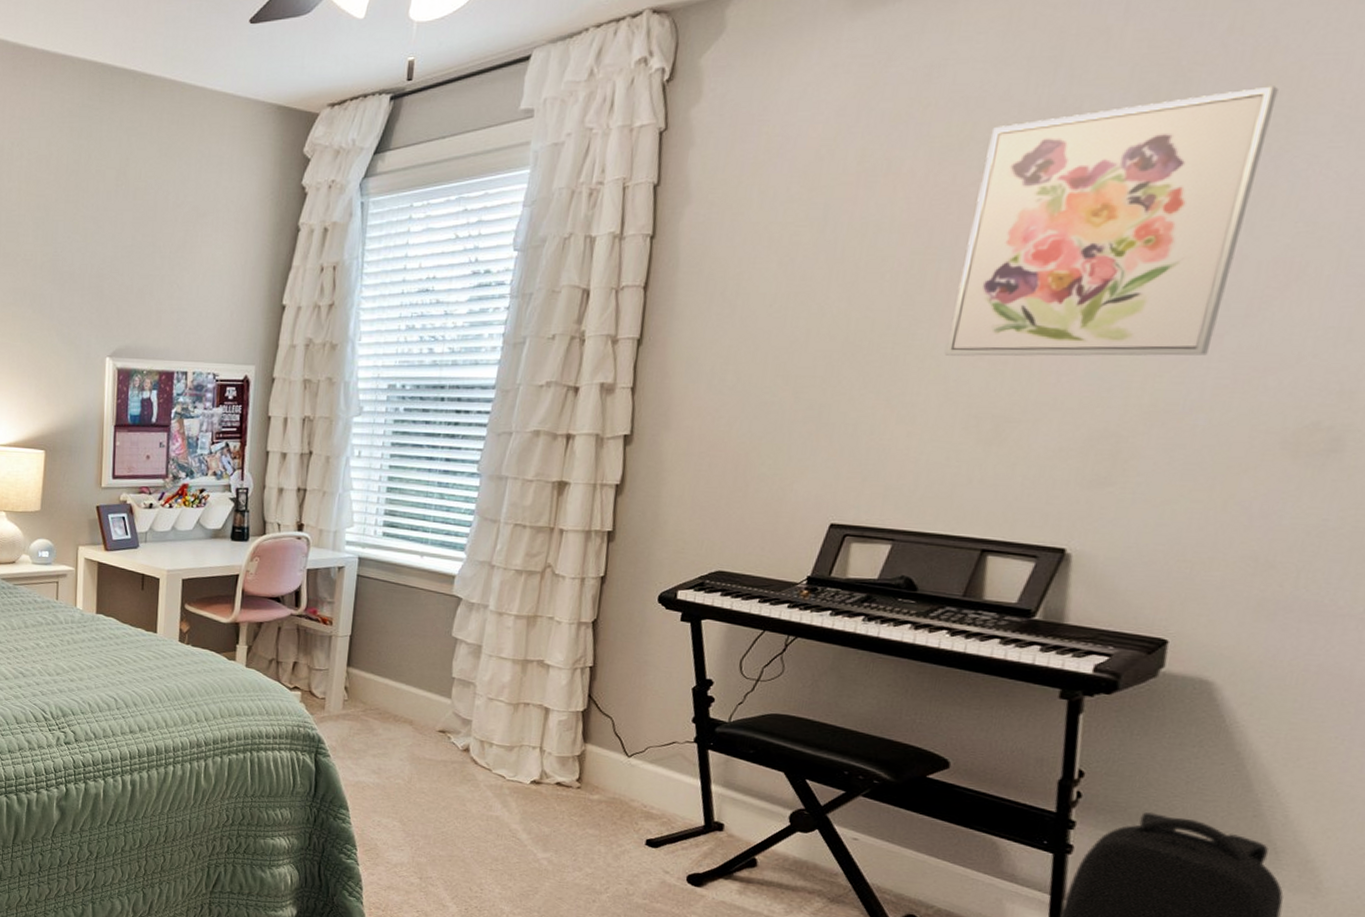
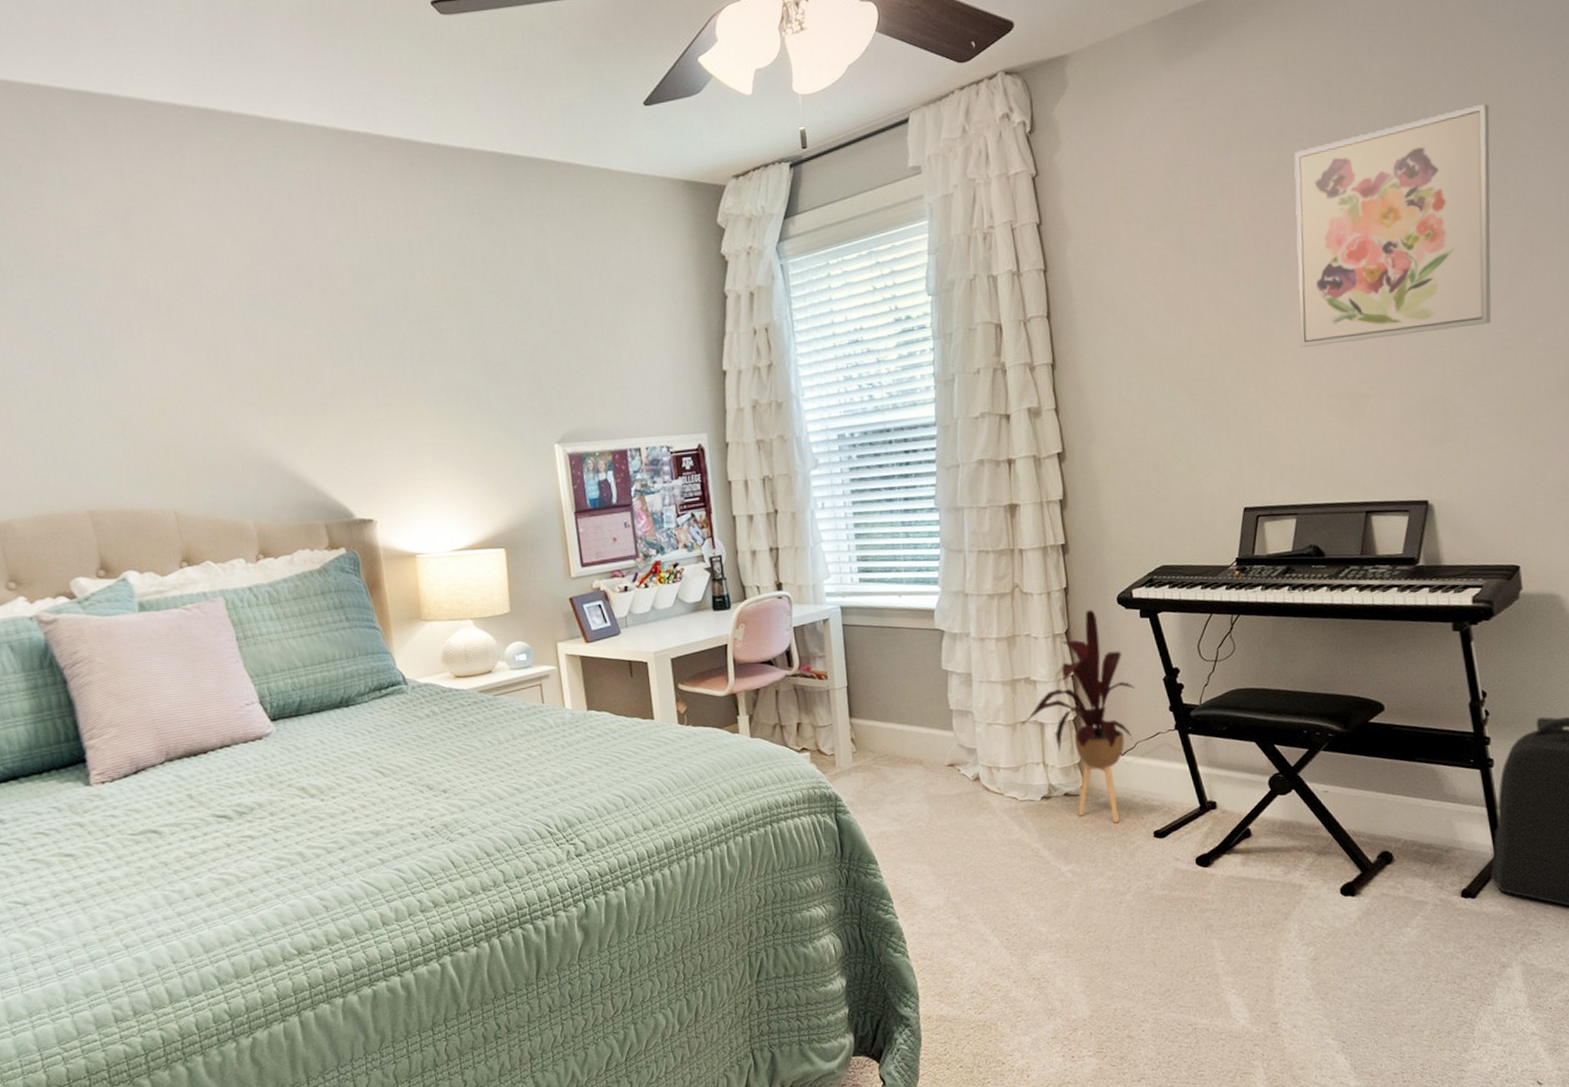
house plant: none [527,603,659,823] -> present [1023,610,1135,824]

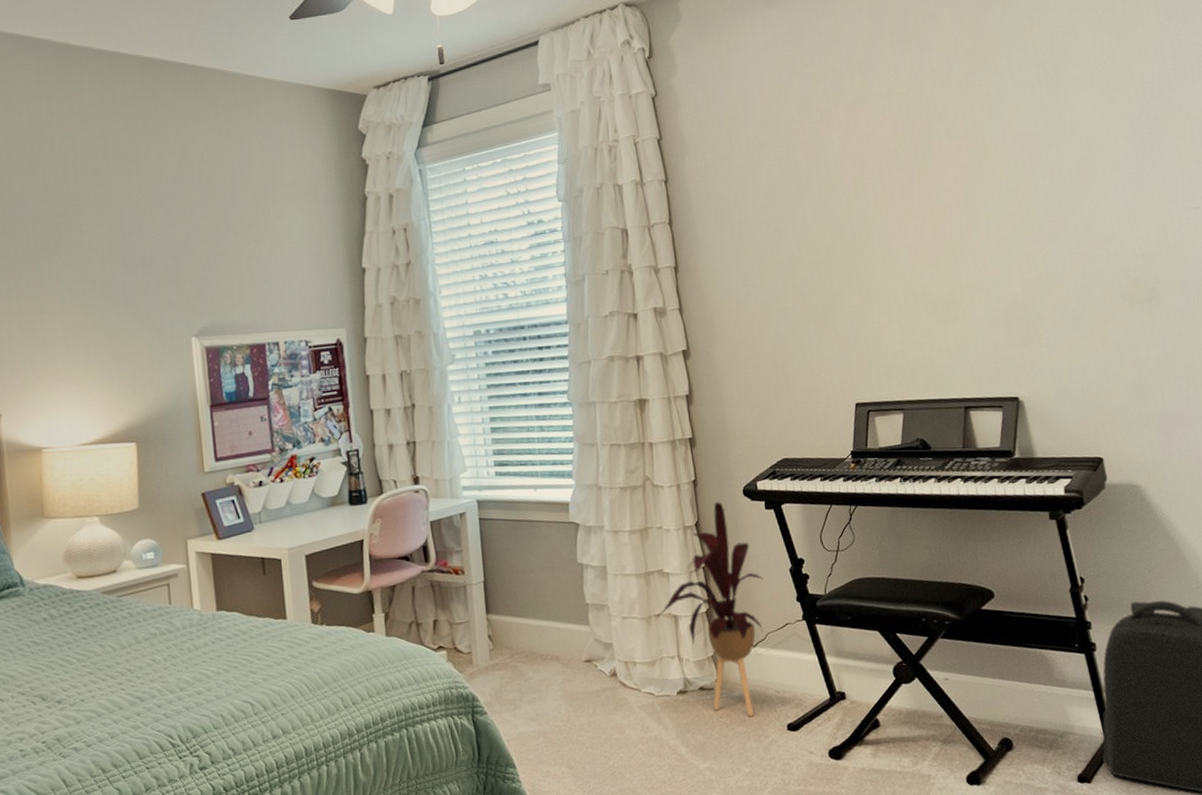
wall art: present [1294,103,1492,348] -> none [882,48,1060,256]

